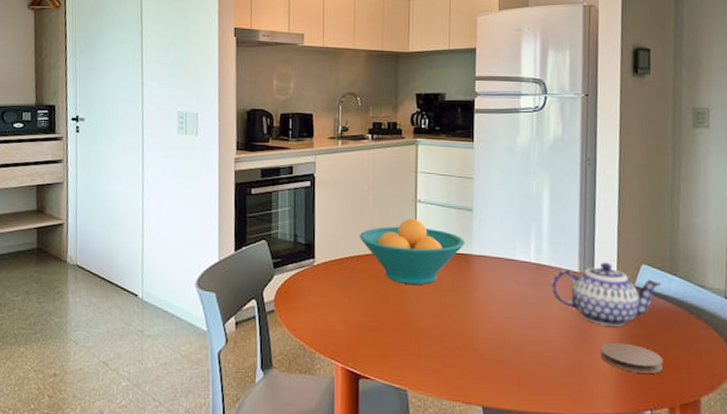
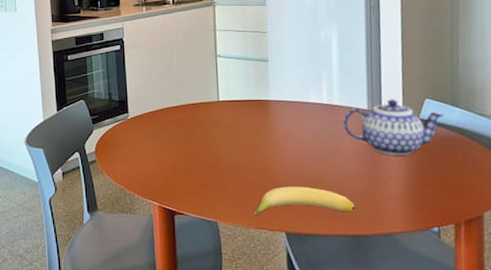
fruit bowl: present [359,218,466,285] -> none [167,71,263,130]
banana: none [448,353,562,388] -> present [254,186,356,215]
coaster: present [600,342,664,374] -> none [390,169,448,195]

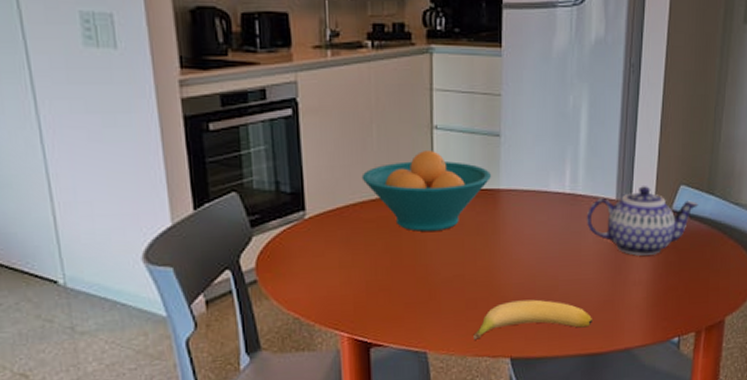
fruit bowl: none [167,71,263,130] -> present [361,149,492,232]

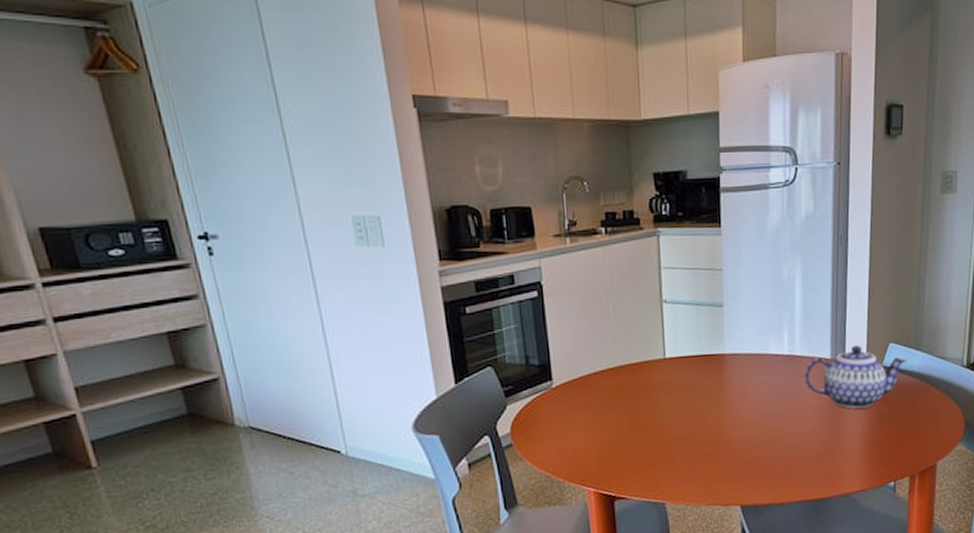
fruit bowl: present [361,149,492,232] -> none [601,321,717,395]
banana: present [473,299,593,340] -> none [706,452,815,490]

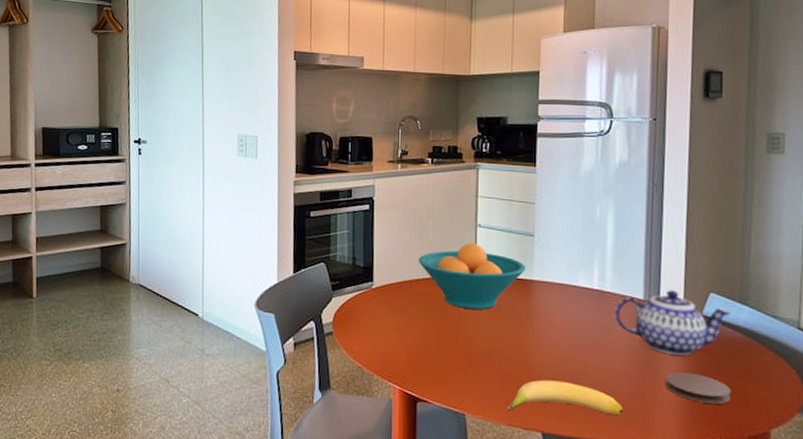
fruit bowl: none [601,321,717,395] -> present [418,242,527,310]
banana: none [706,452,815,490] -> present [507,379,624,416]
coaster: none [850,422,906,449] -> present [665,371,731,404]

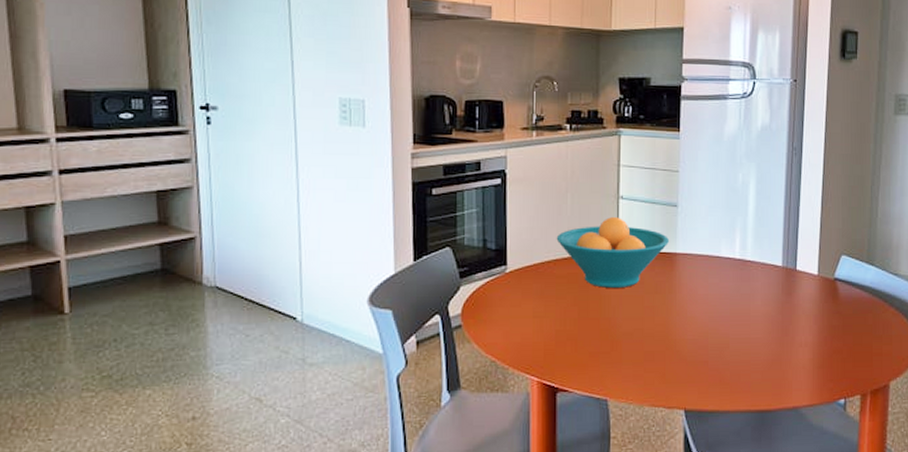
banana: present [507,379,624,416] -> none [651,355,762,390]
teapot: present [614,290,731,356] -> none [754,255,859,319]
coaster: present [665,371,731,404] -> none [800,335,858,363]

